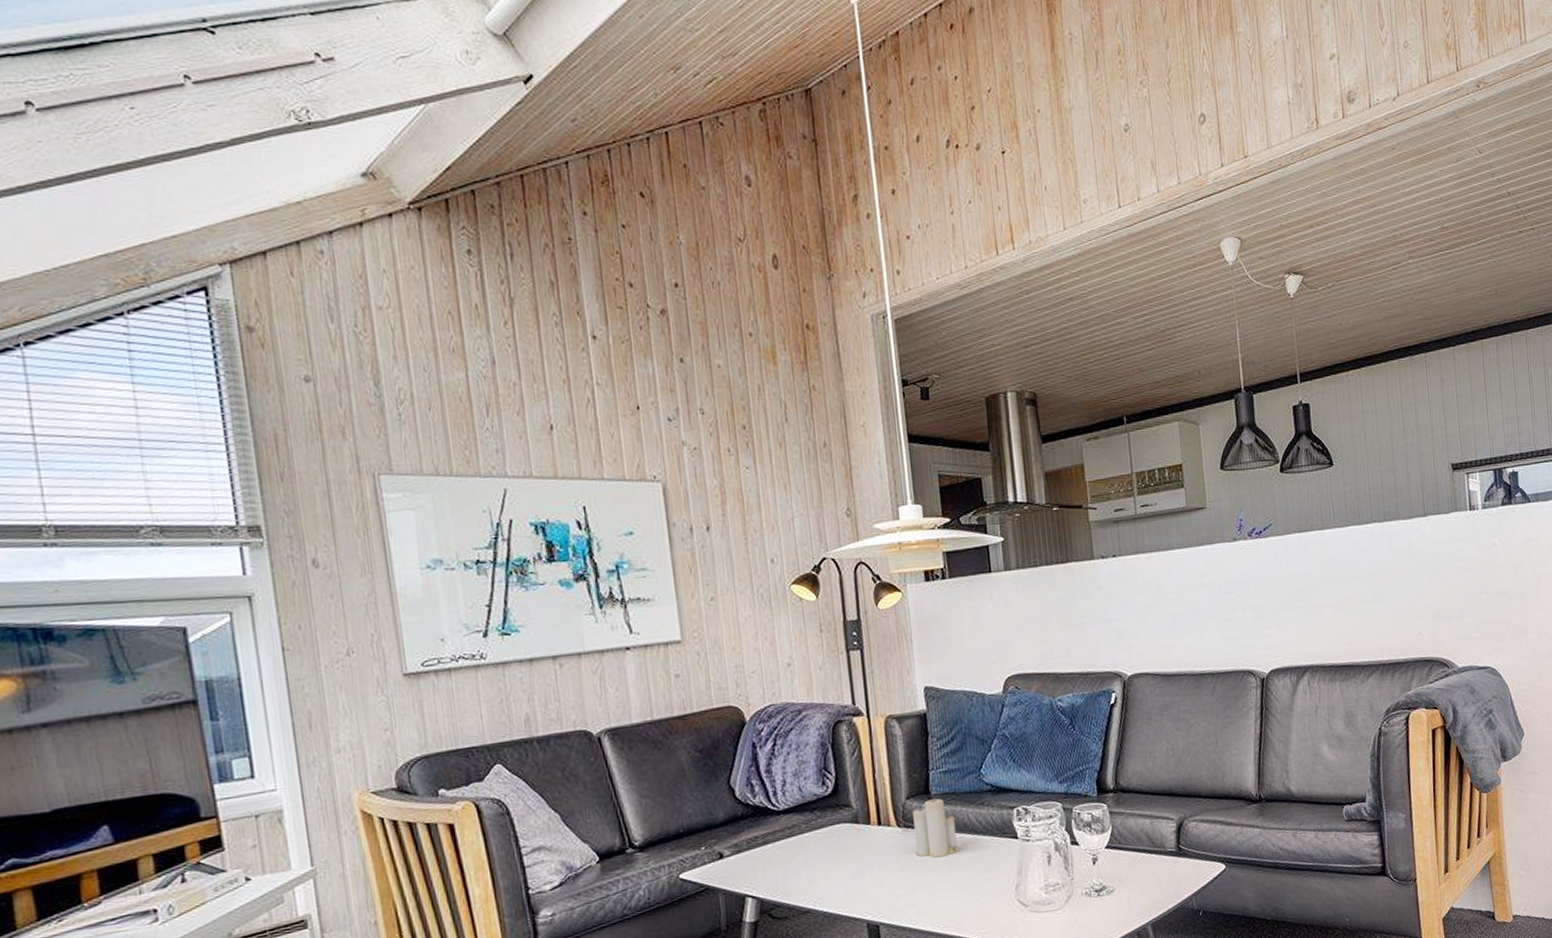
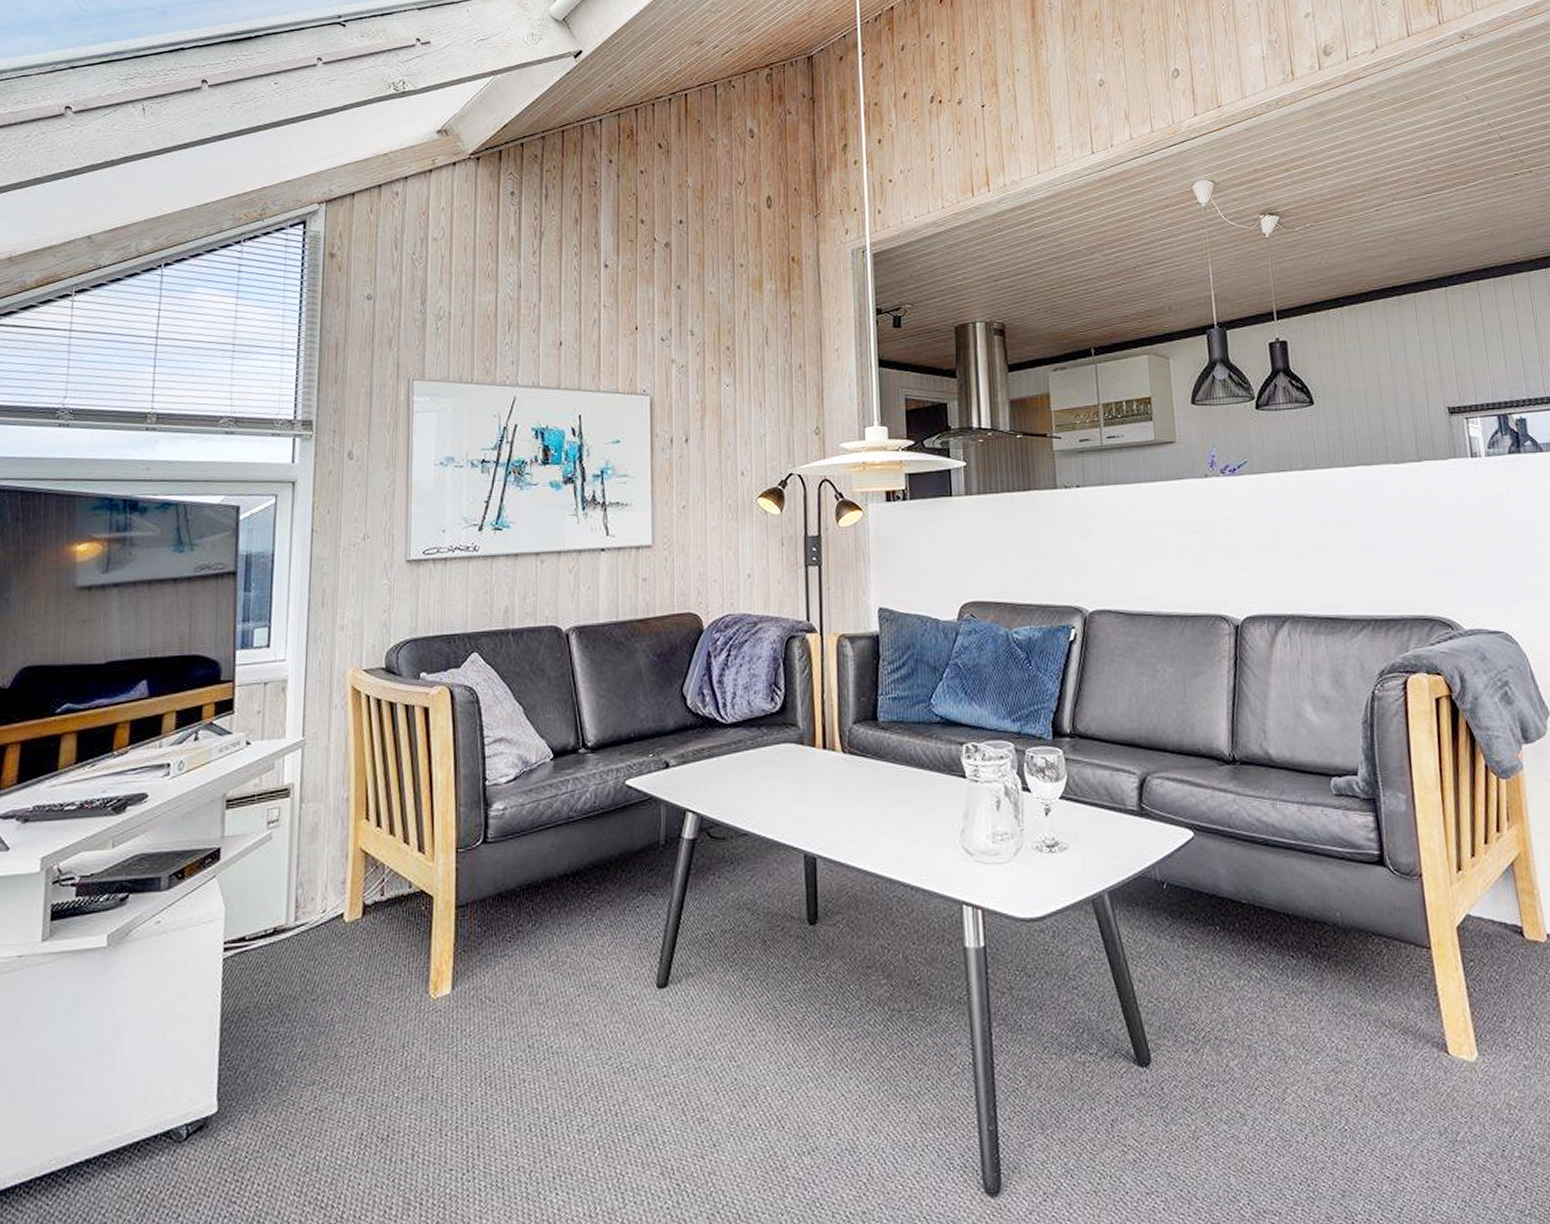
candle: present [913,796,960,858] -> none [859,723,905,790]

